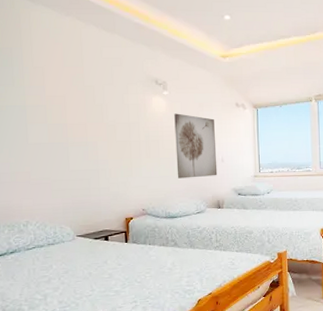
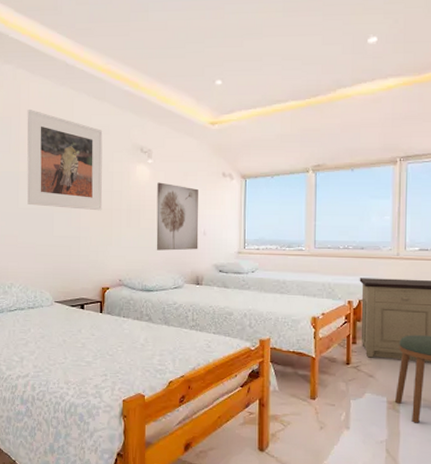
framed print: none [29,40,120,143] -> present [27,110,103,211]

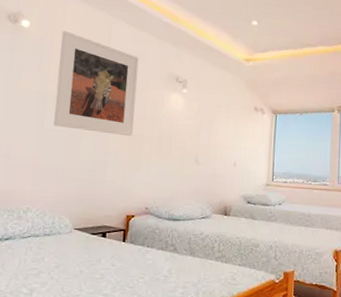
wall art: present [156,182,199,251] -> none [185,112,231,180]

